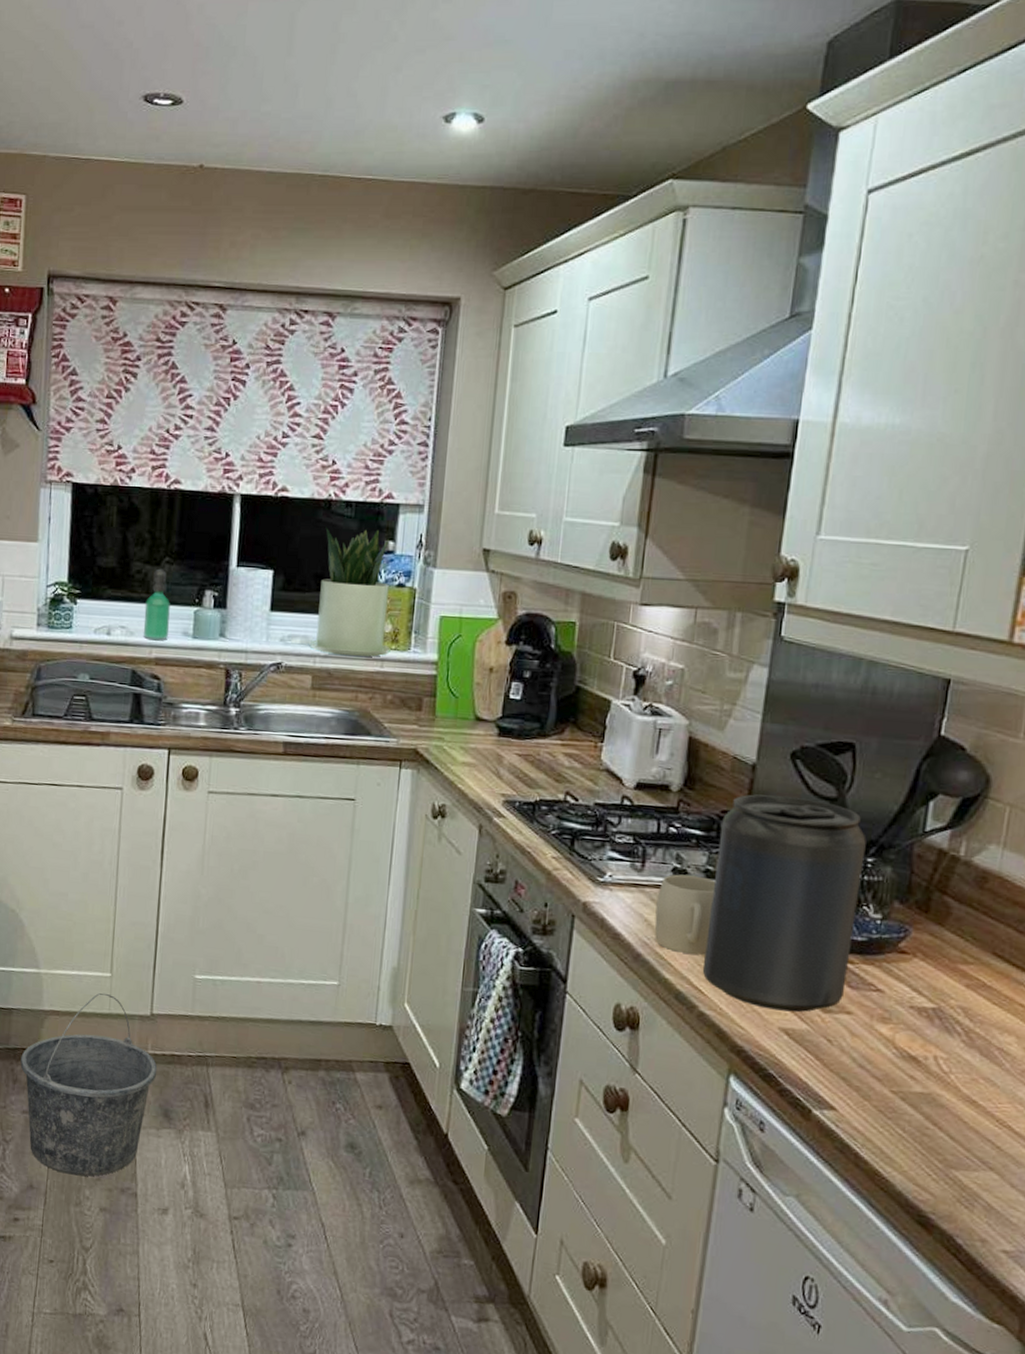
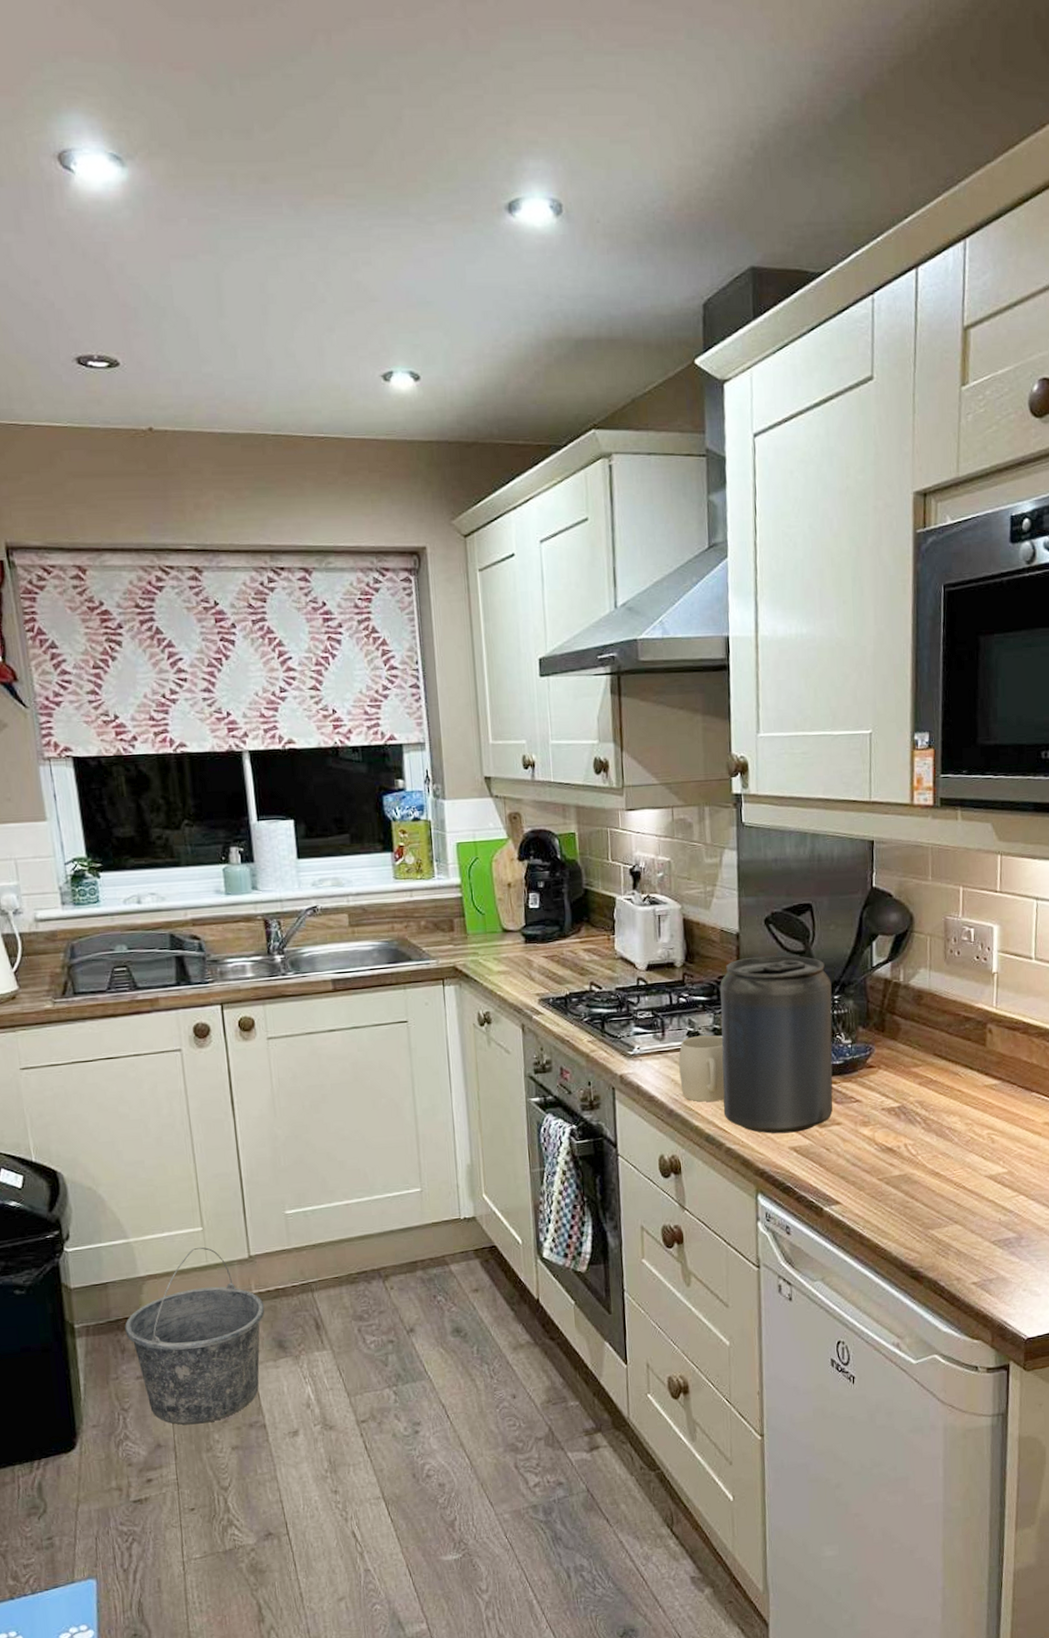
soap dispenser: present [143,568,170,641] -> none [171,832,201,903]
planter: present [308,527,392,658] -> none [337,770,418,892]

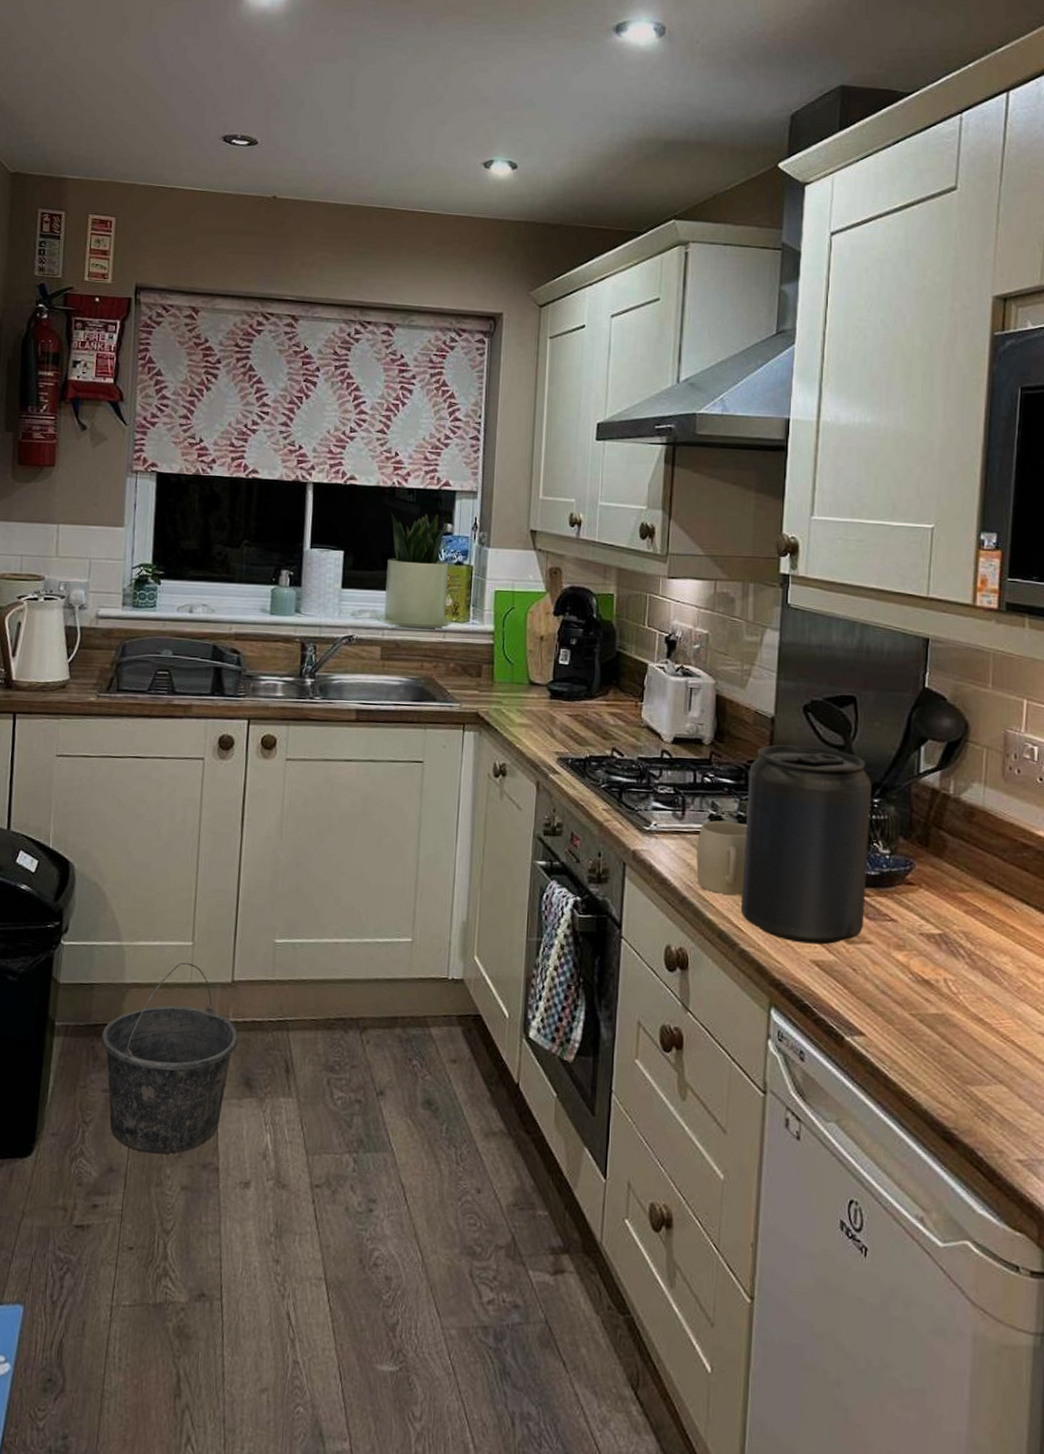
planter: none [337,770,418,892] -> present [377,511,453,629]

